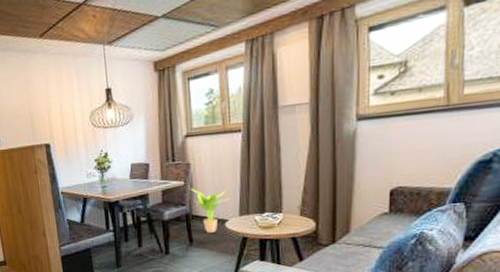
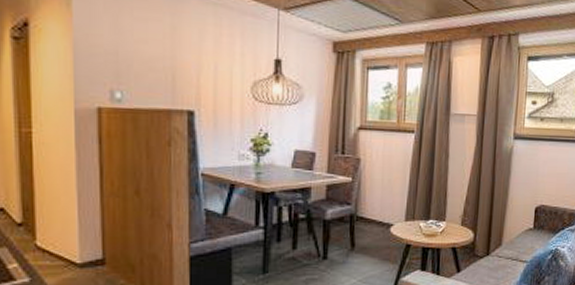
potted plant: present [190,188,231,234] -> none [357,185,398,239]

